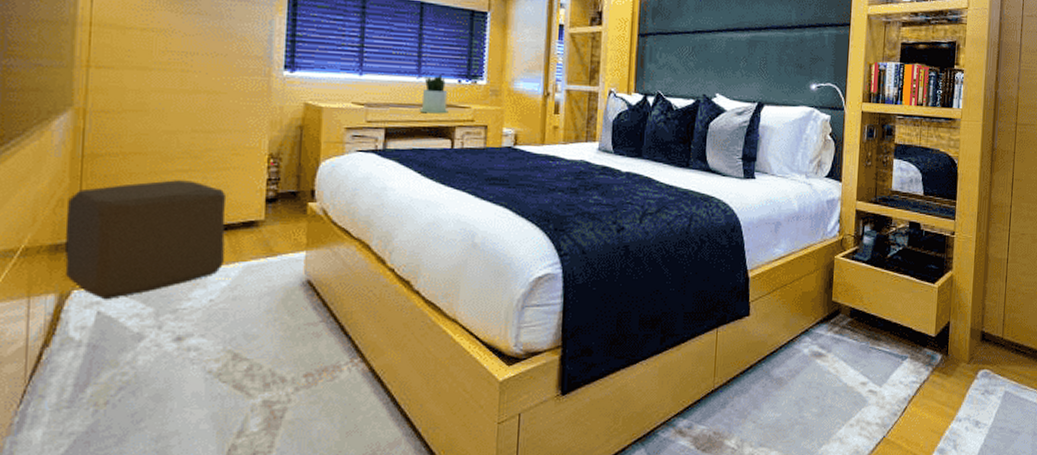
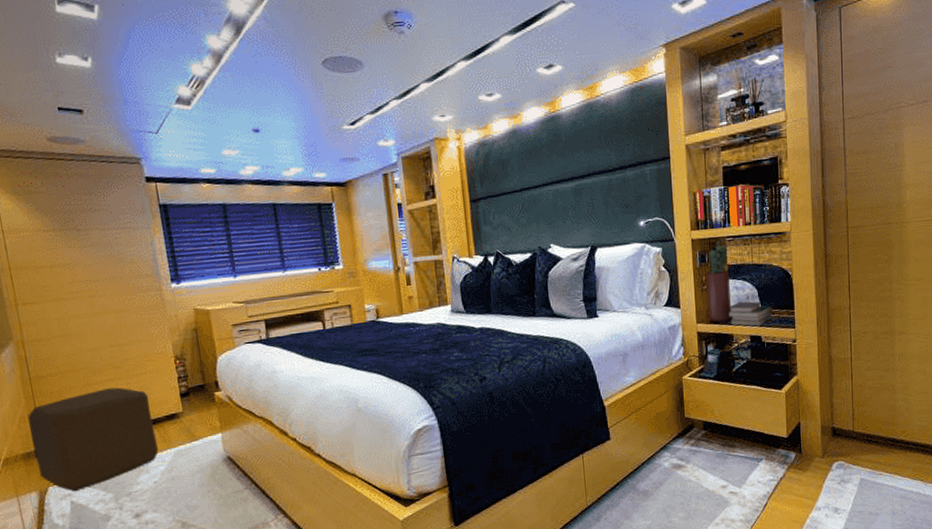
planter: present [419,74,449,114] -> none [288,266,315,302]
vase: none [869,113,897,204] -> present [706,237,731,323]
books: none [890,183,934,213] -> present [728,301,772,326]

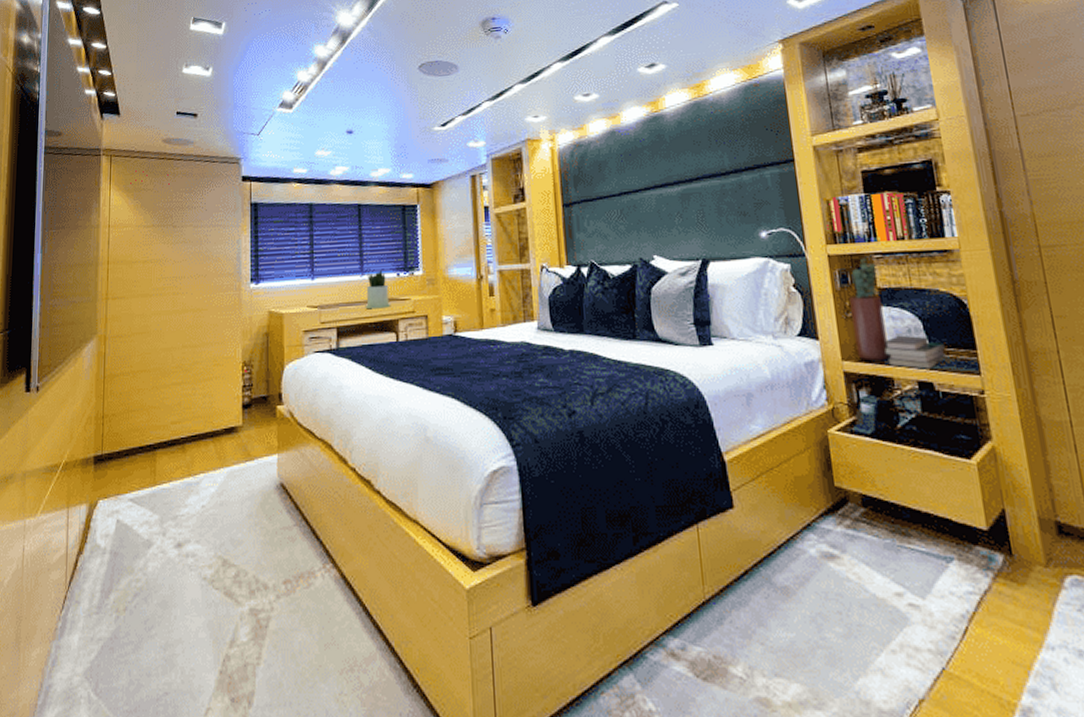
pouf: present [28,387,159,492] -> none [93,392,211,509]
planter: none [288,266,315,302] -> present [365,270,391,310]

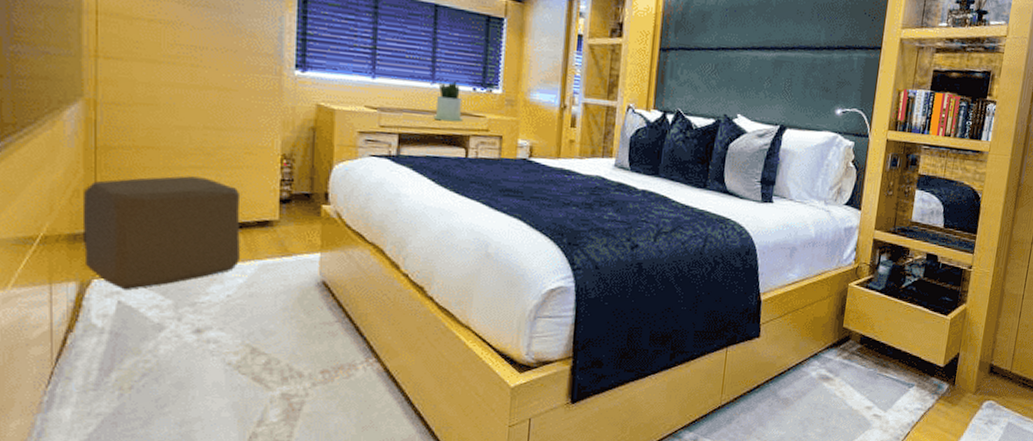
pouf: none [93,392,211,509] -> present [84,176,241,290]
vase: present [849,253,889,362] -> none [887,143,922,235]
books: present [884,335,945,369] -> none [909,215,955,245]

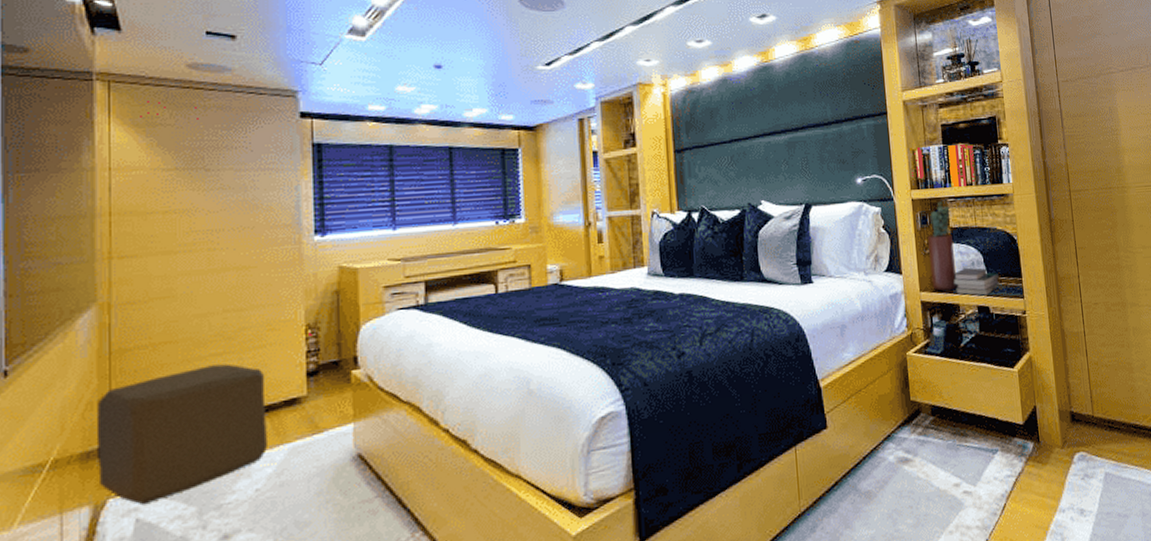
planter: present [433,80,463,123] -> none [458,218,489,261]
vase: none [887,143,922,235] -> present [928,197,957,291]
books: none [909,215,955,245] -> present [953,267,999,296]

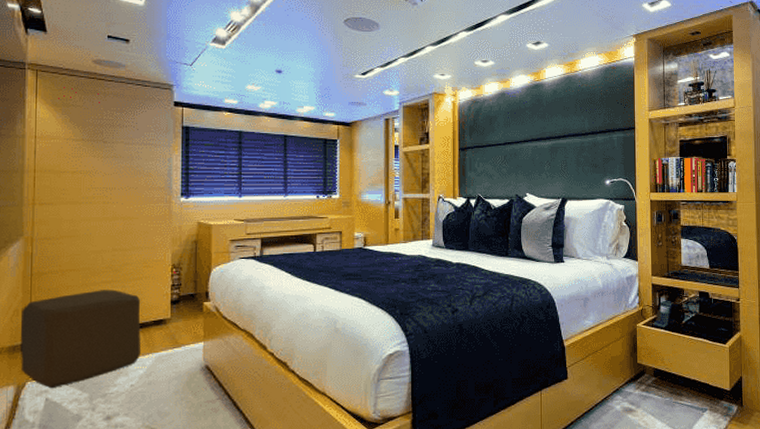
vase: present [928,197,957,291] -> none [662,200,683,277]
books: present [953,267,999,296] -> none [680,259,719,283]

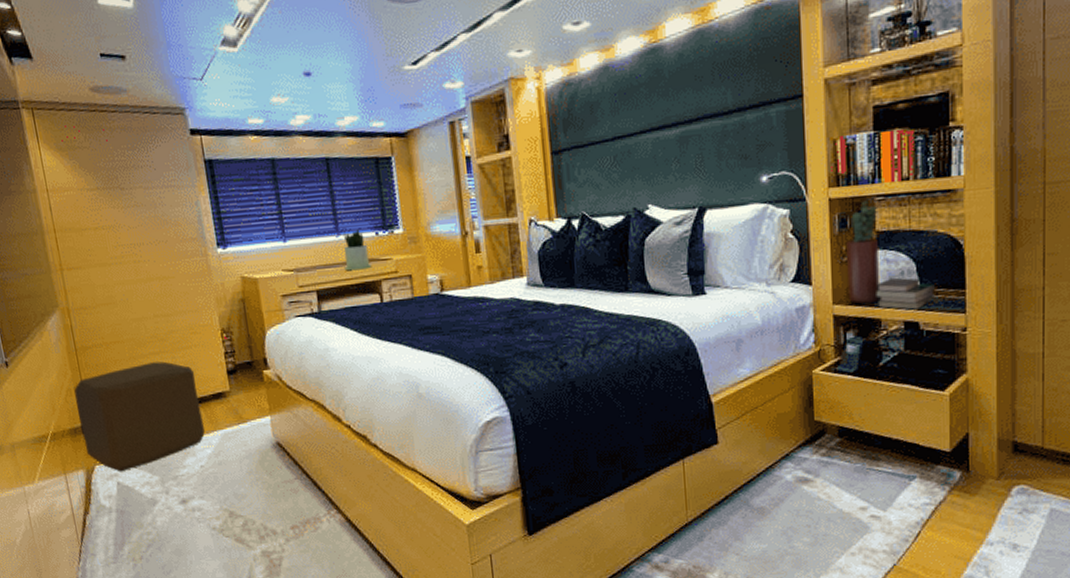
planter: none [287,192,310,225] -> present [342,229,372,271]
vase: none [662,200,683,277] -> present [847,196,879,305]
books: none [680,259,719,283] -> present [876,277,935,310]

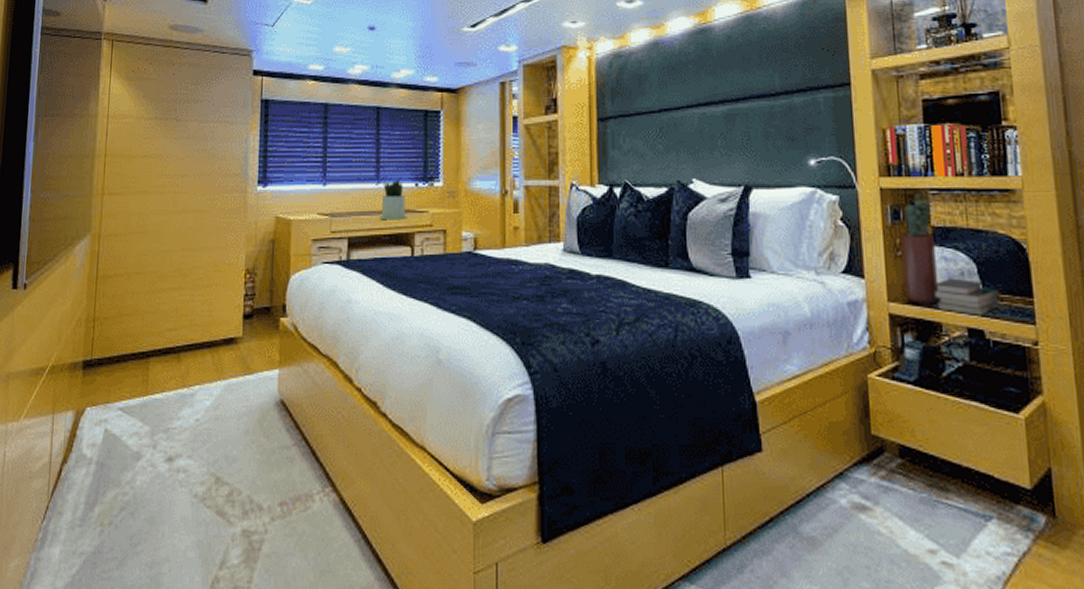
pouf: present [74,361,205,472] -> none [81,298,210,418]

